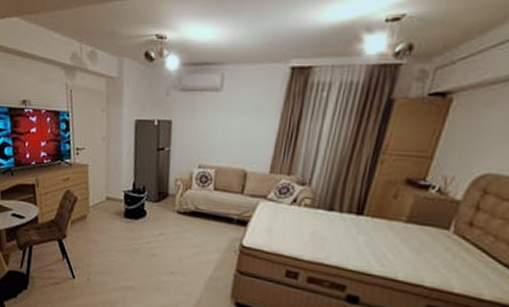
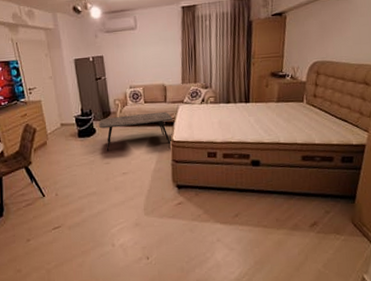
coffee table: none [151,200,248,248] -> present [99,111,173,151]

